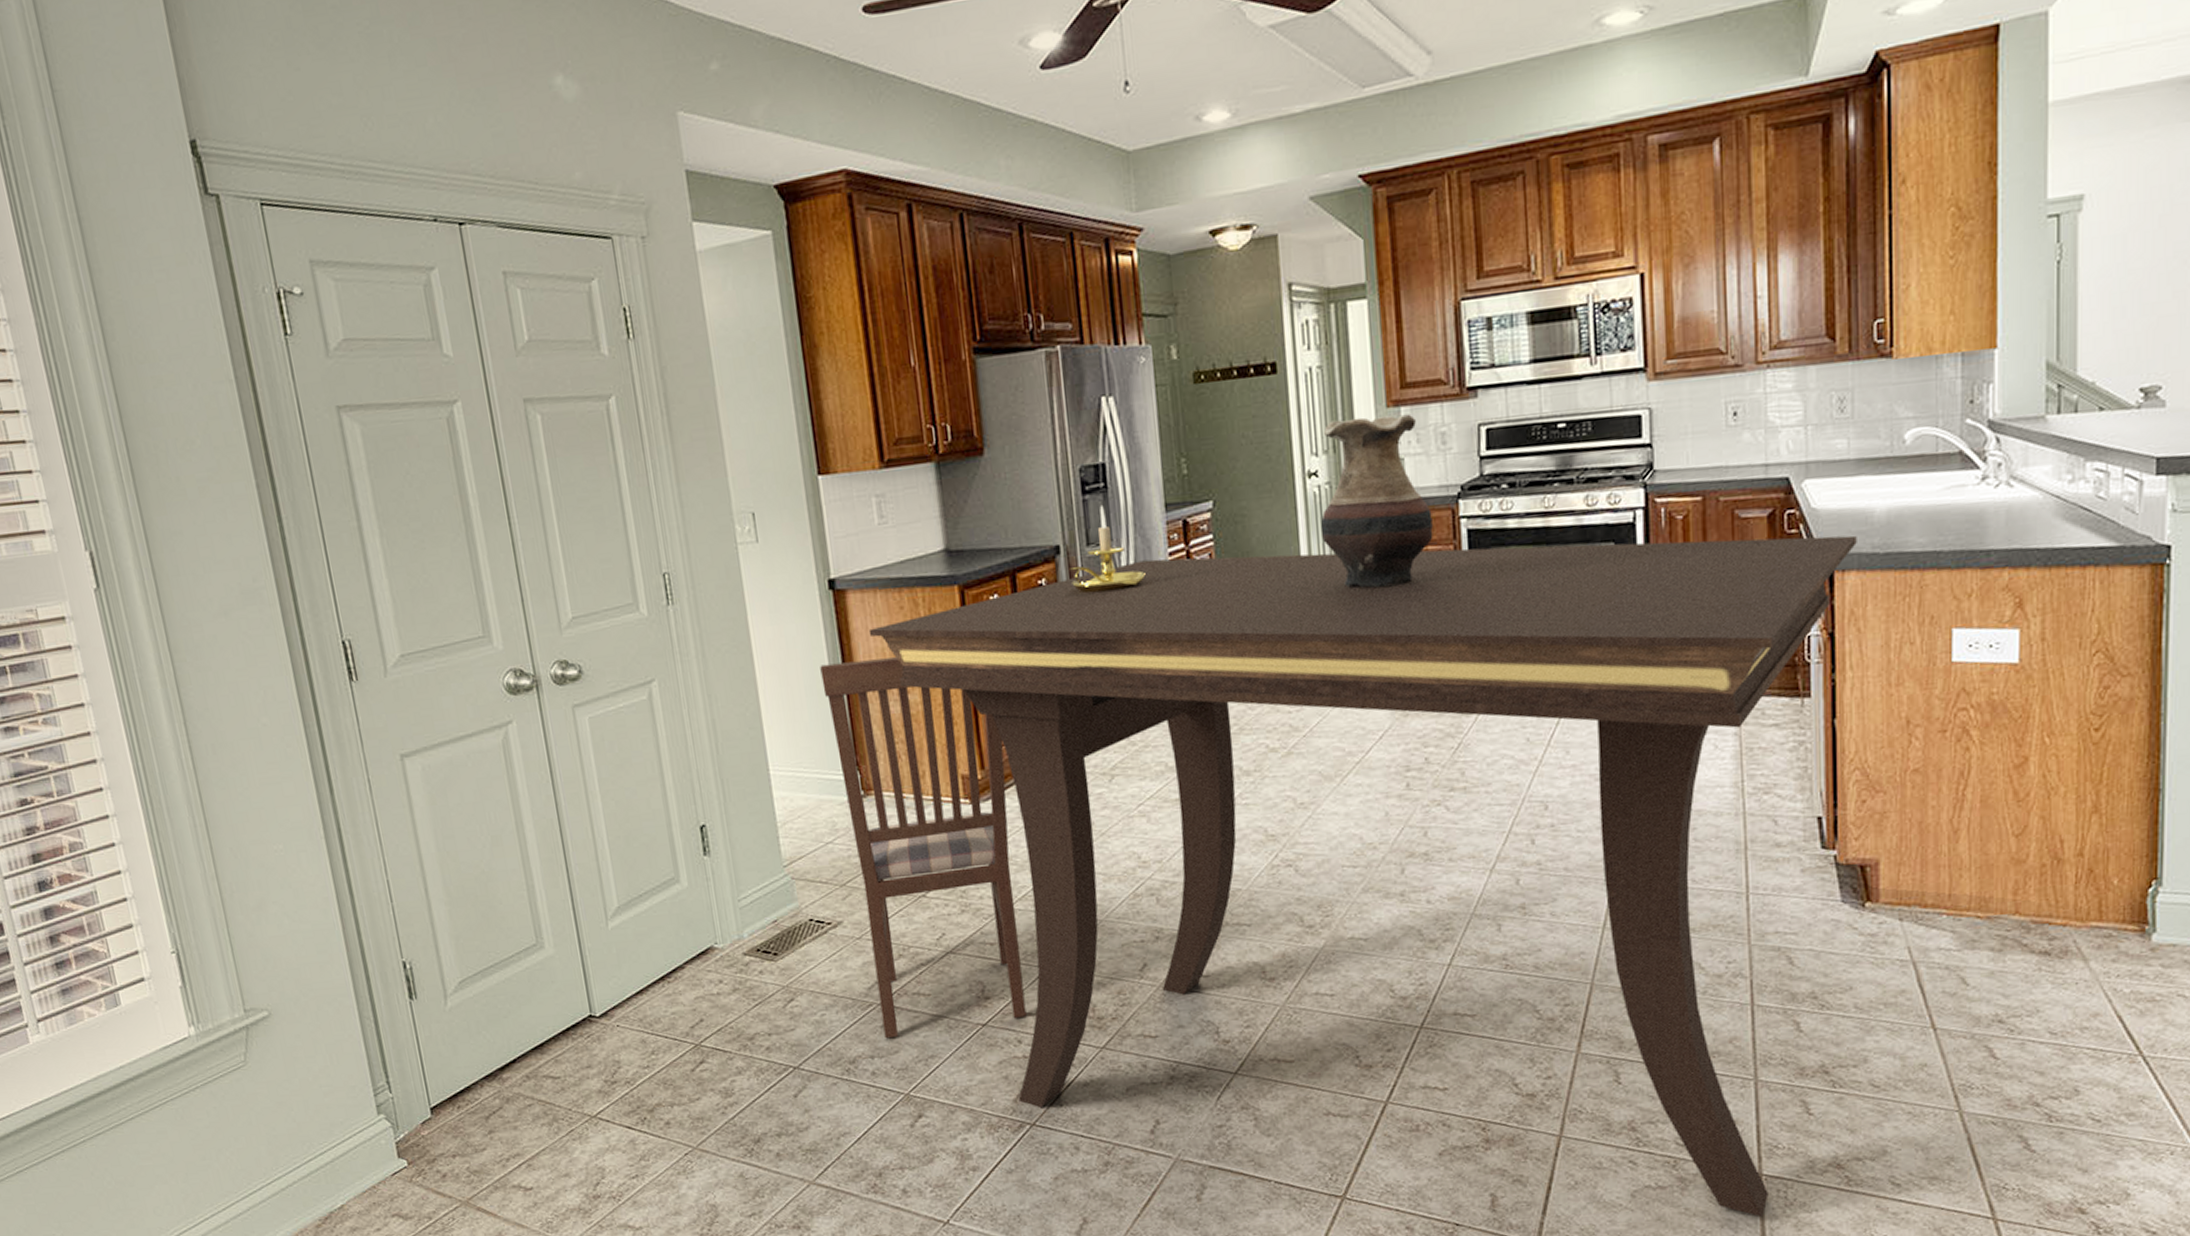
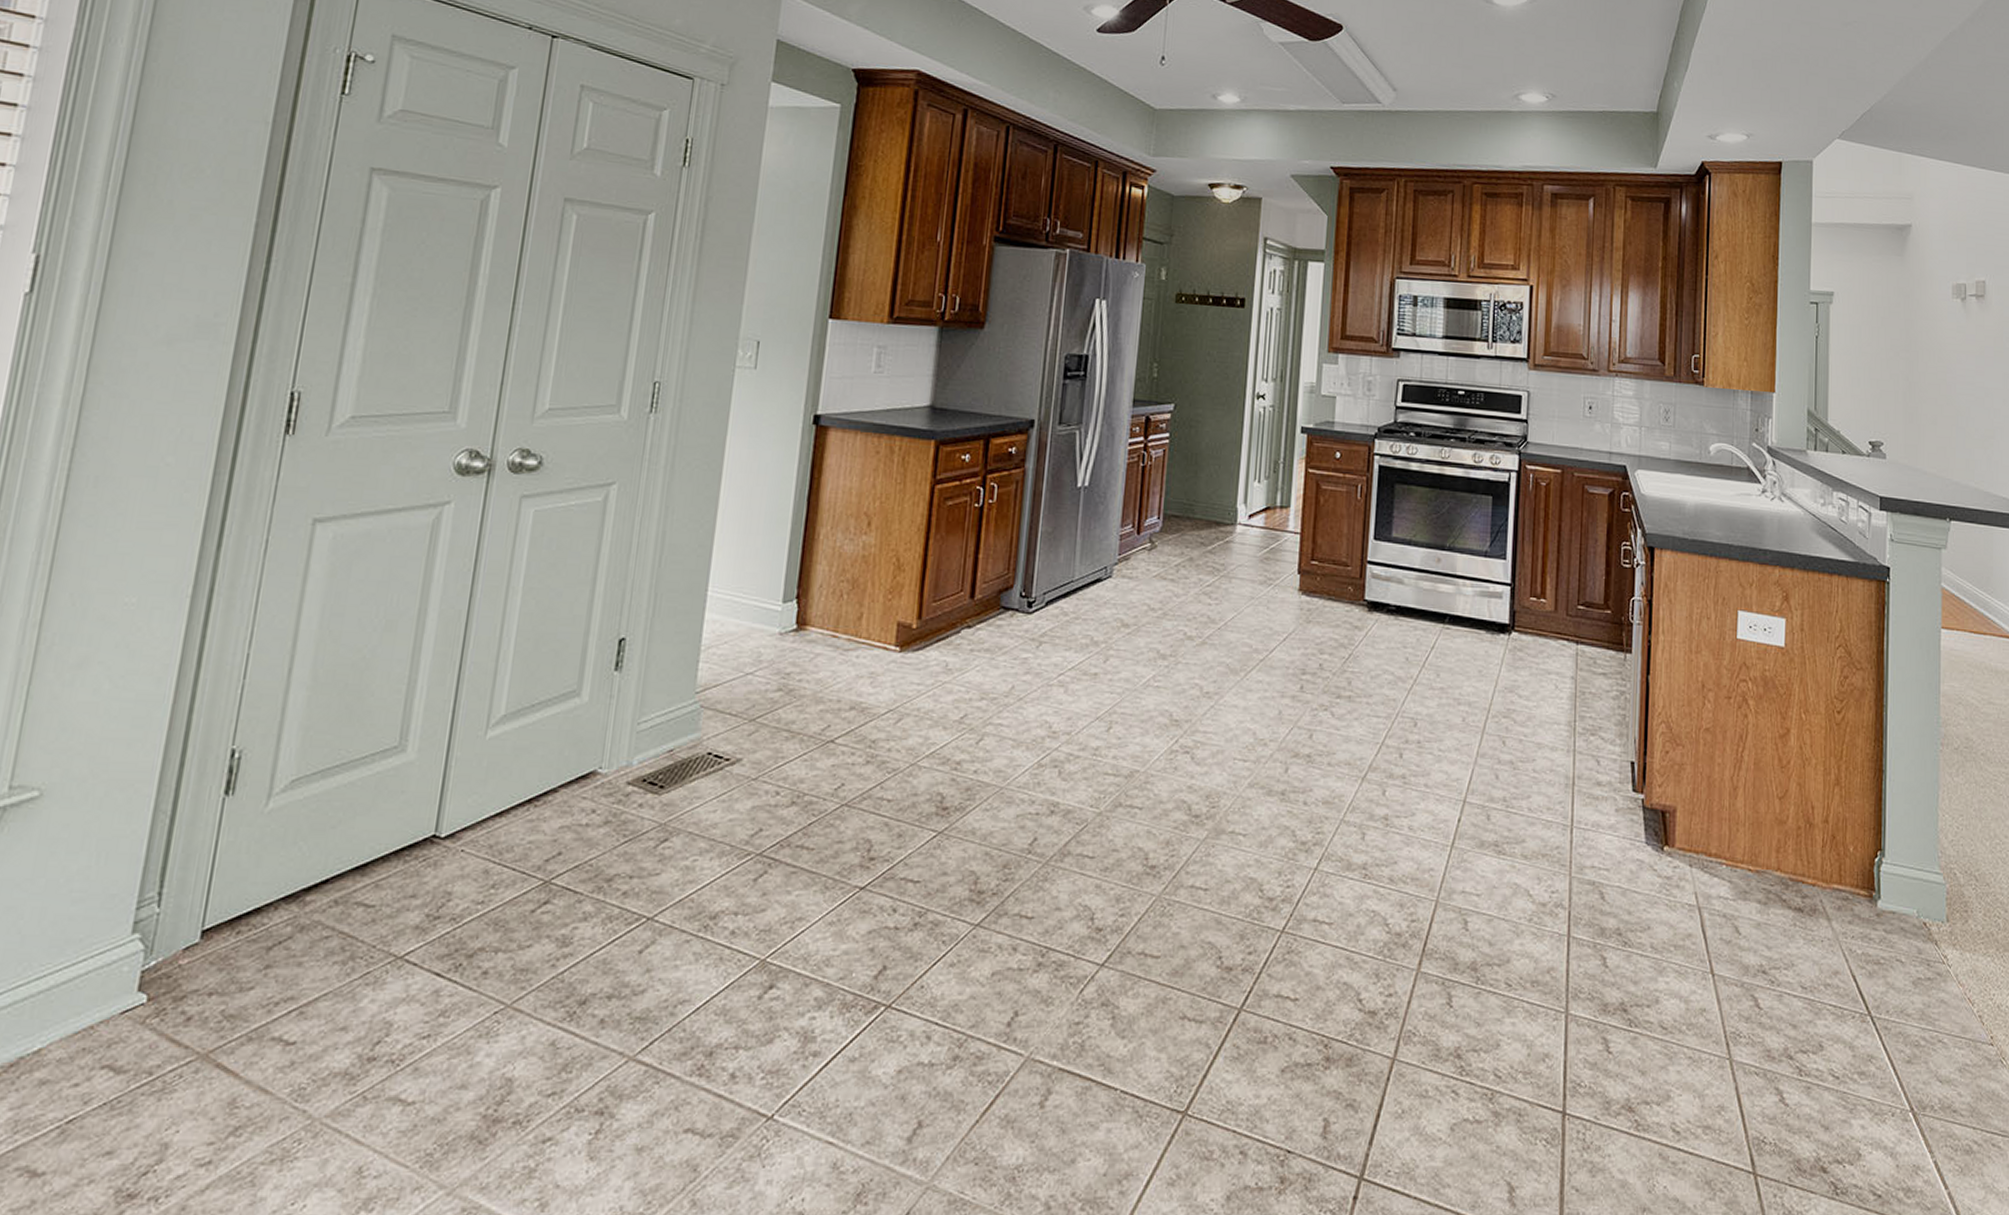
dining chair: present [820,657,1027,1039] -> none [755,494,945,894]
dining table: present [868,535,1857,1218] -> none [840,445,1672,1160]
candle holder: present [1068,504,1146,594] -> none [1038,390,1106,469]
vase: present [1321,414,1433,587] -> none [1261,355,1352,504]

